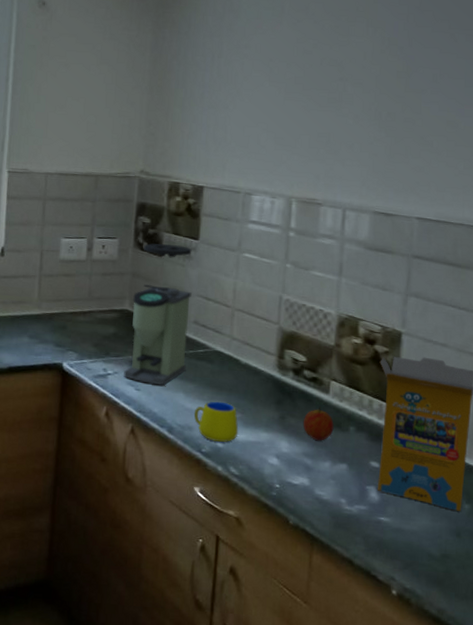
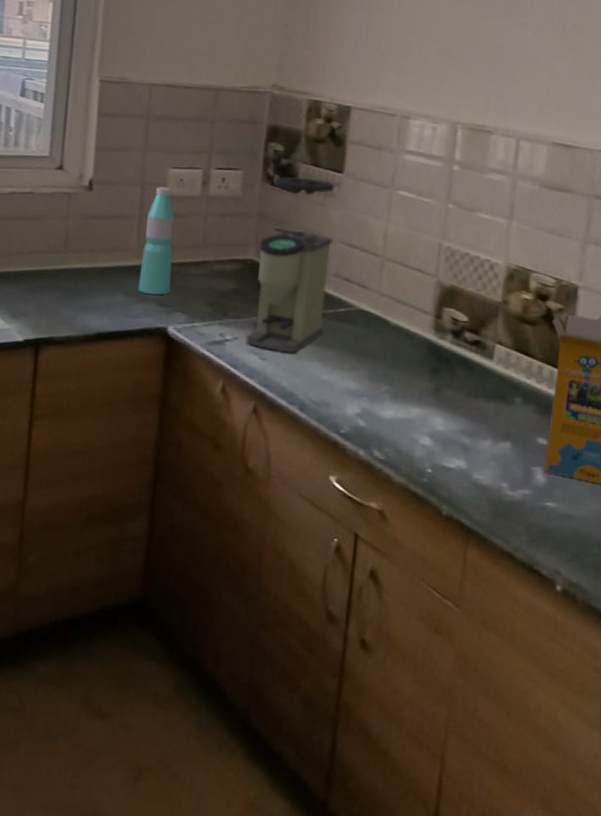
water bottle: none [39,253,67,338] -> present [138,187,175,295]
mug: present [194,401,239,442] -> none [331,371,385,420]
fruit: present [303,407,334,441] -> none [461,375,498,416]

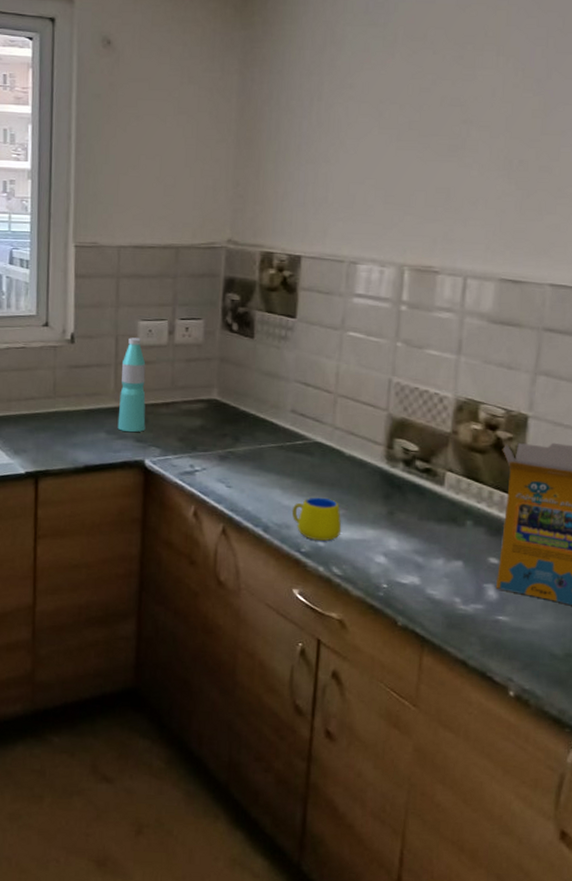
coffee grinder: present [245,176,335,354] -> none [213,324,288,482]
mug: none [331,371,385,420] -> present [292,497,342,541]

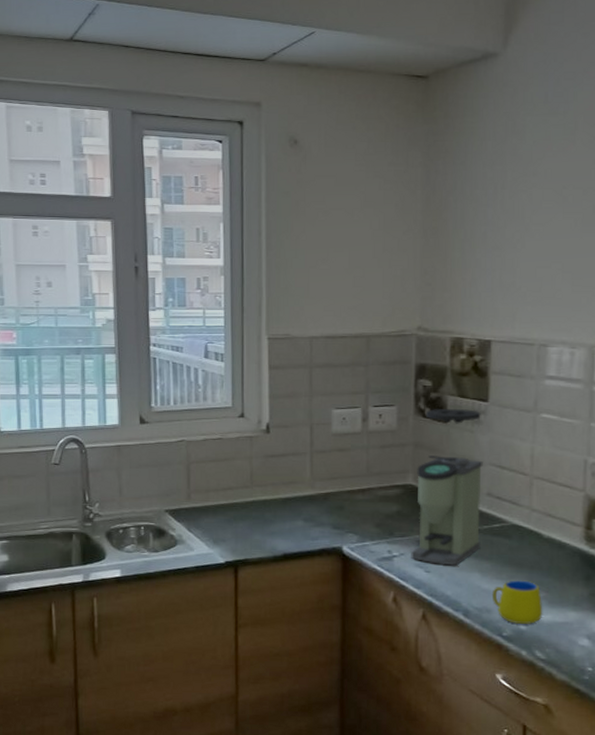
water bottle: present [117,337,146,433] -> none [314,426,343,520]
coffee grinder: none [213,324,288,482] -> present [411,409,483,566]

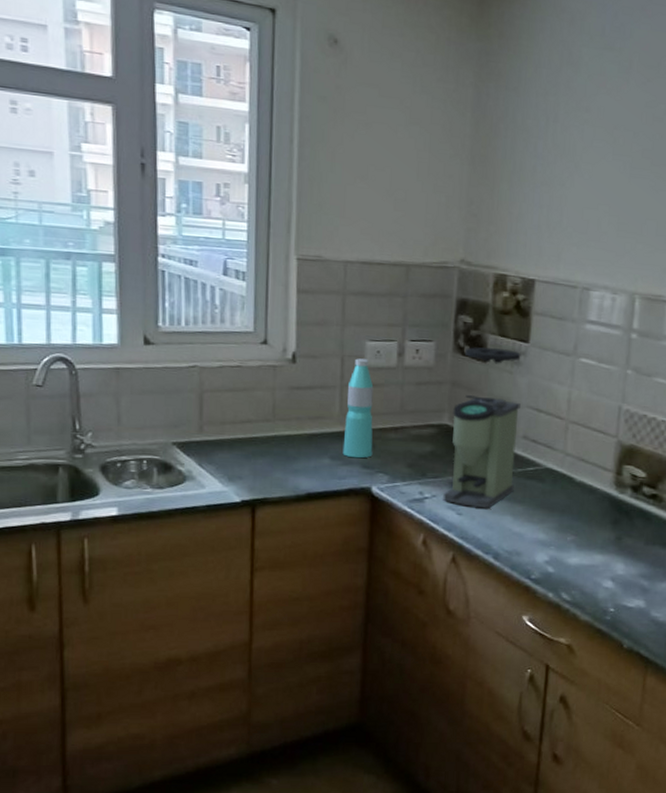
water bottle: none [314,426,343,520] -> present [342,358,374,459]
mug: present [492,580,543,624] -> none [522,523,571,567]

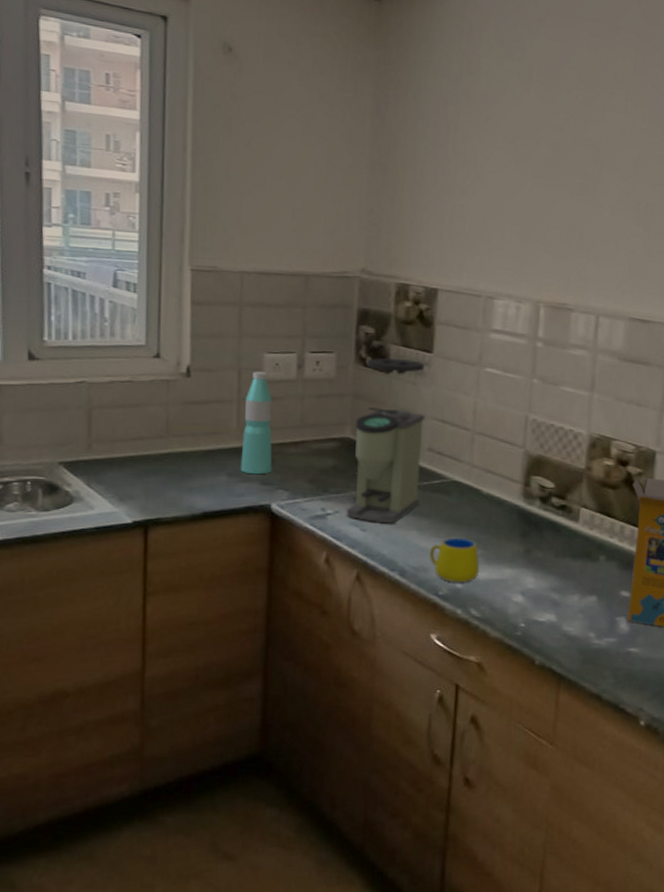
mug: none [522,523,571,567] -> present [429,537,480,582]

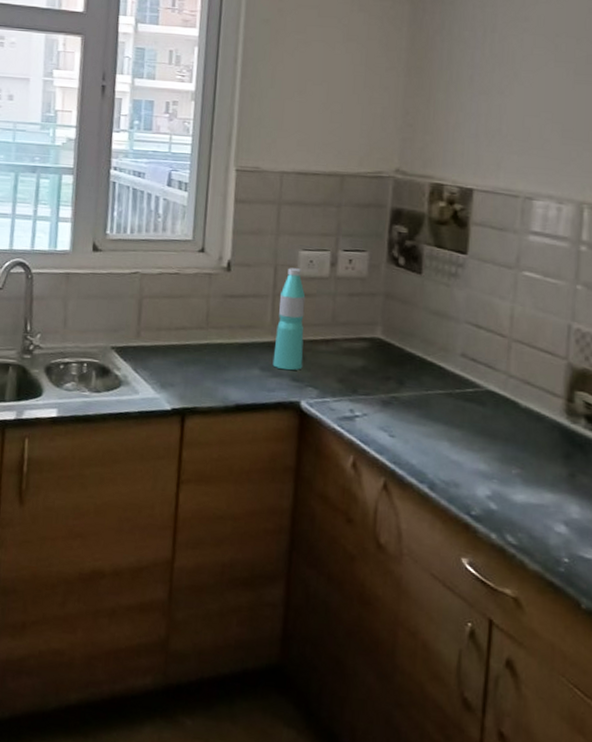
coffee grinder: present [346,358,425,524] -> none [374,258,459,432]
mug: present [429,537,480,582] -> none [461,452,517,504]

